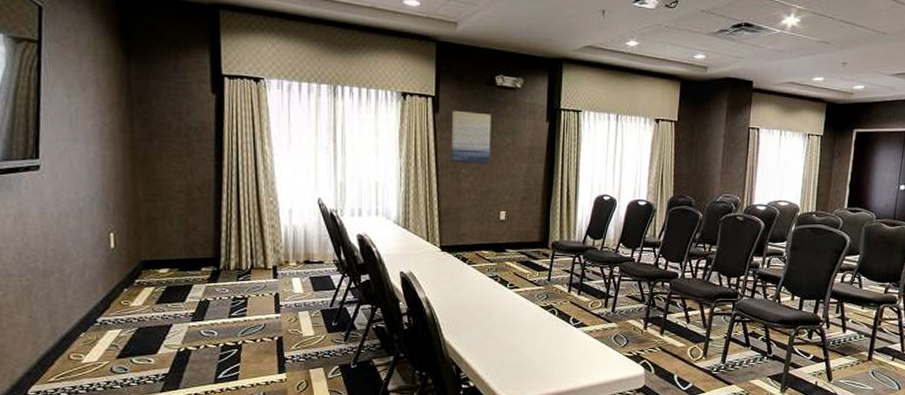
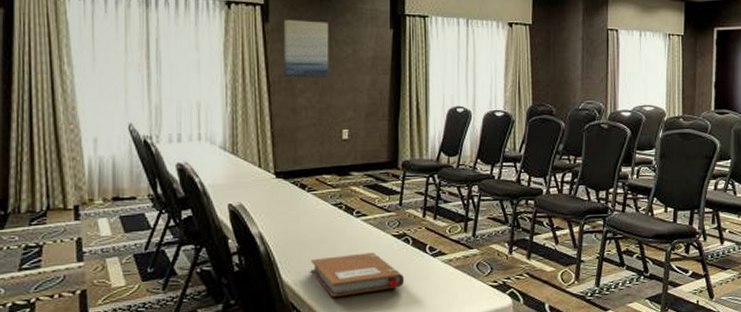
notebook: none [469,320,550,356] -> present [311,252,405,297]

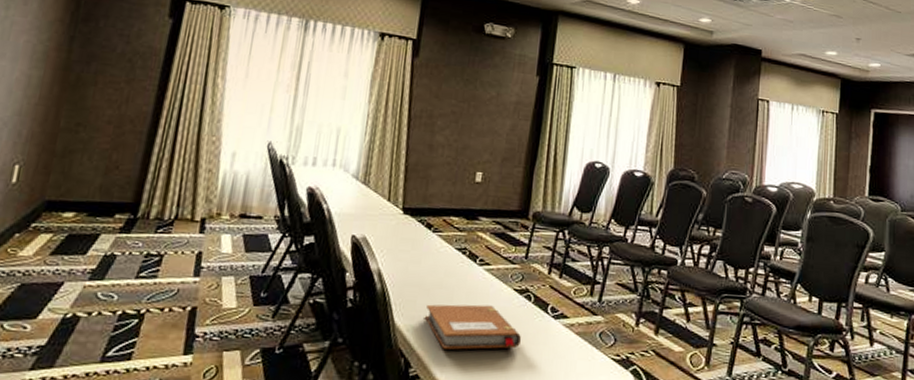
wall art: present [283,20,329,78] -> none [426,56,476,118]

